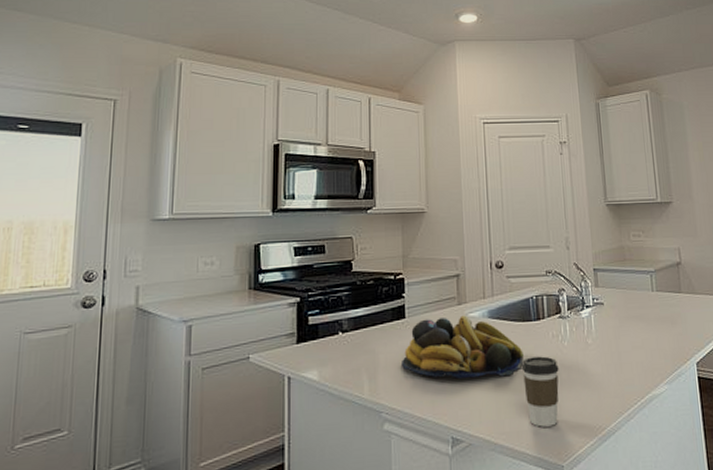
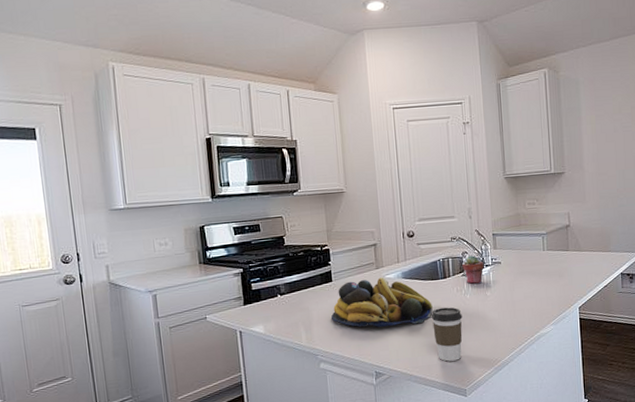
potted succulent: none [559,293,584,328] -> present [462,255,484,284]

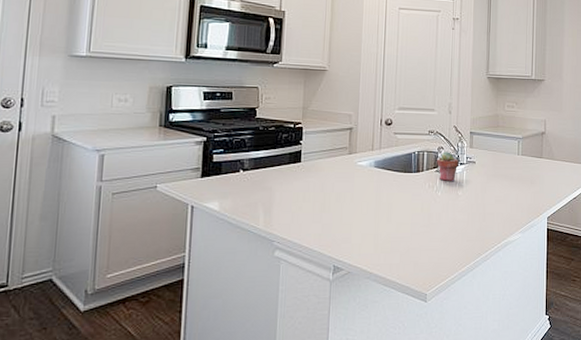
fruit bowl: present [331,277,433,327] -> none [295,163,402,218]
coffee cup: present [431,307,463,362] -> none [399,203,431,262]

